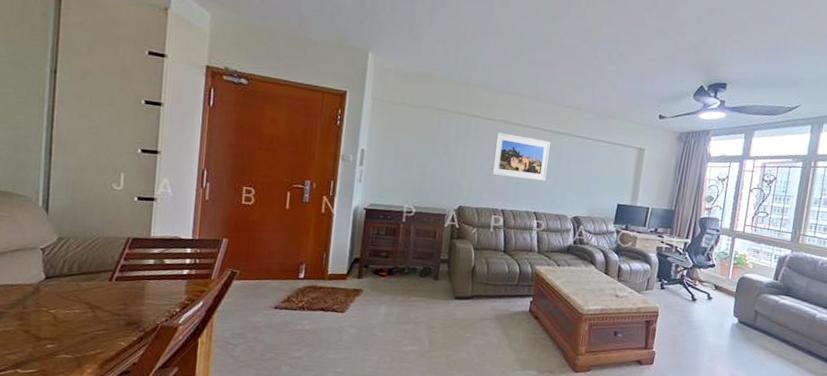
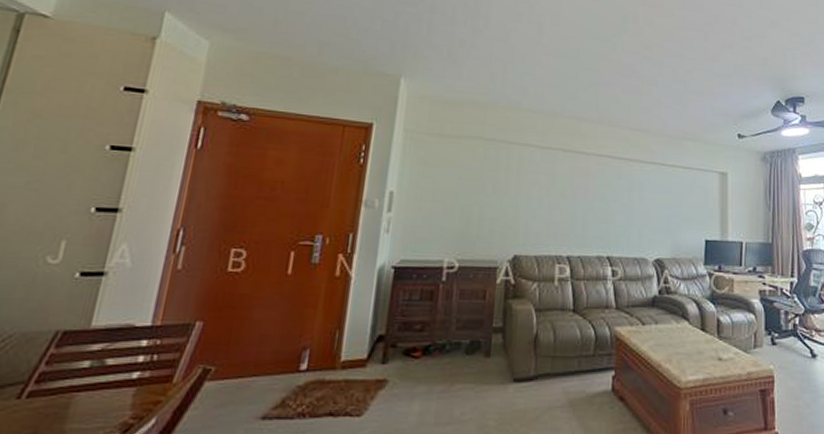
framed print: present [492,132,550,181] -> none [552,162,619,218]

